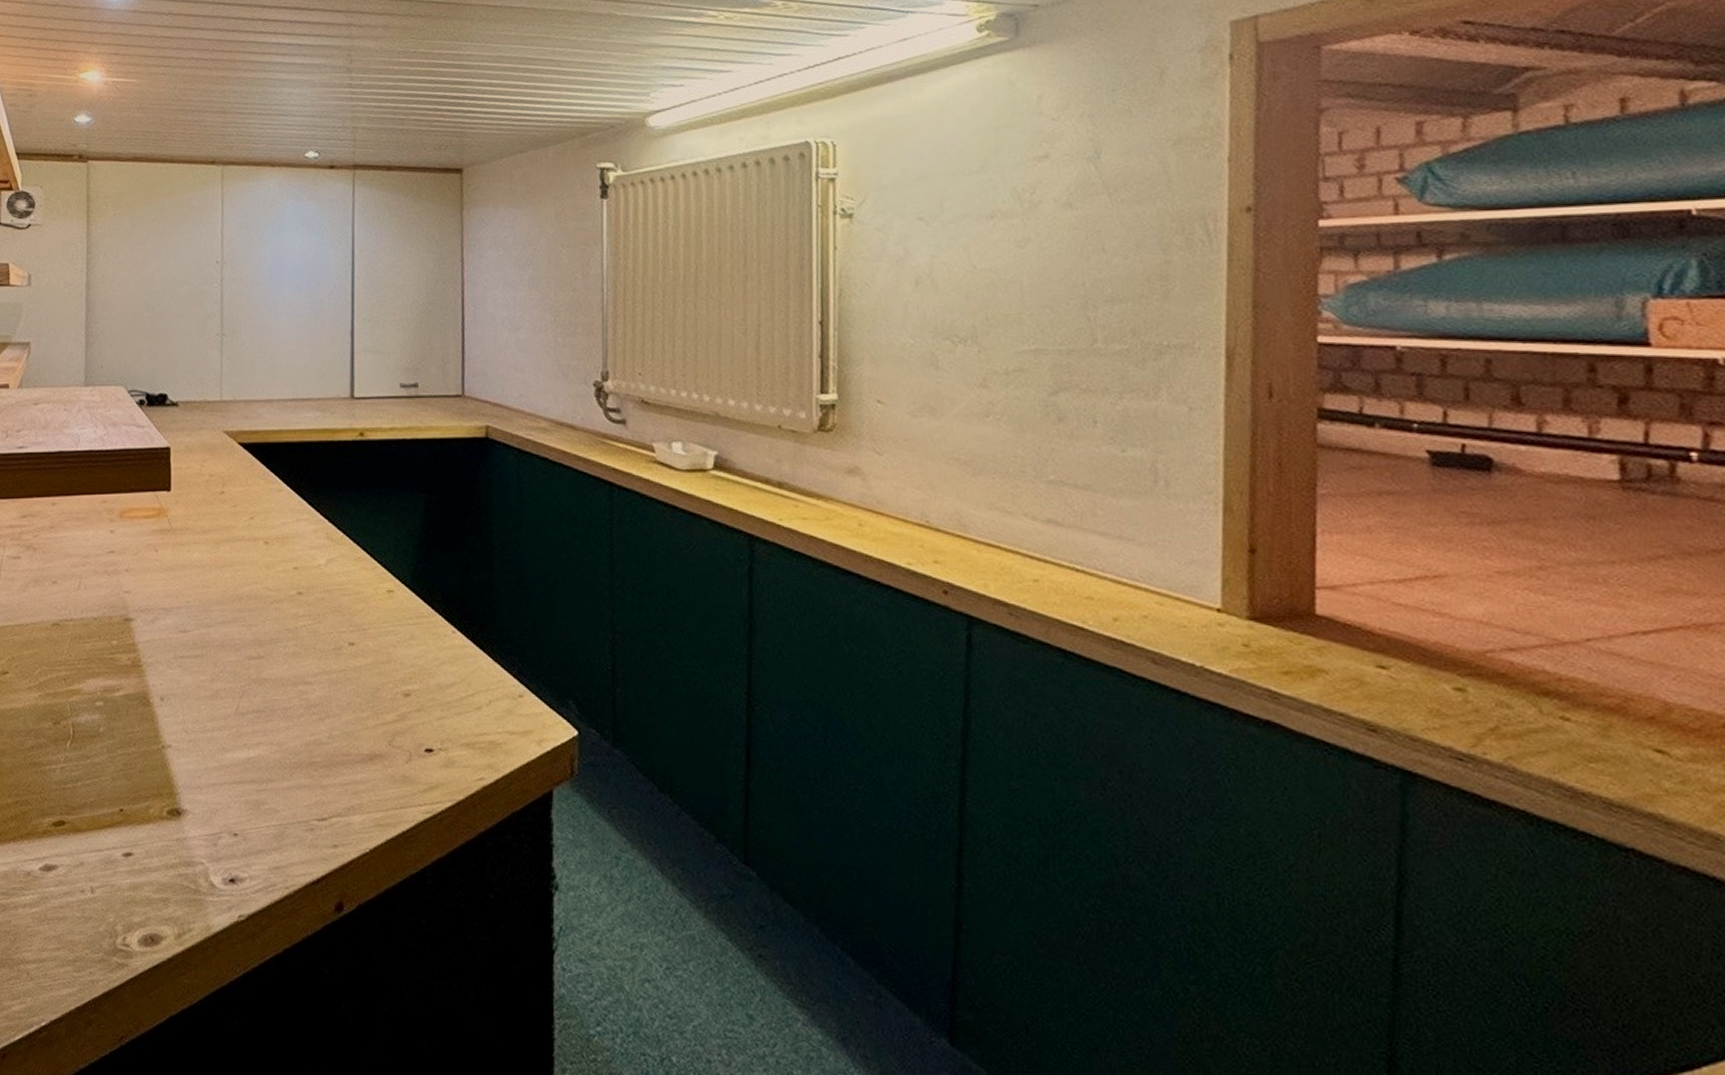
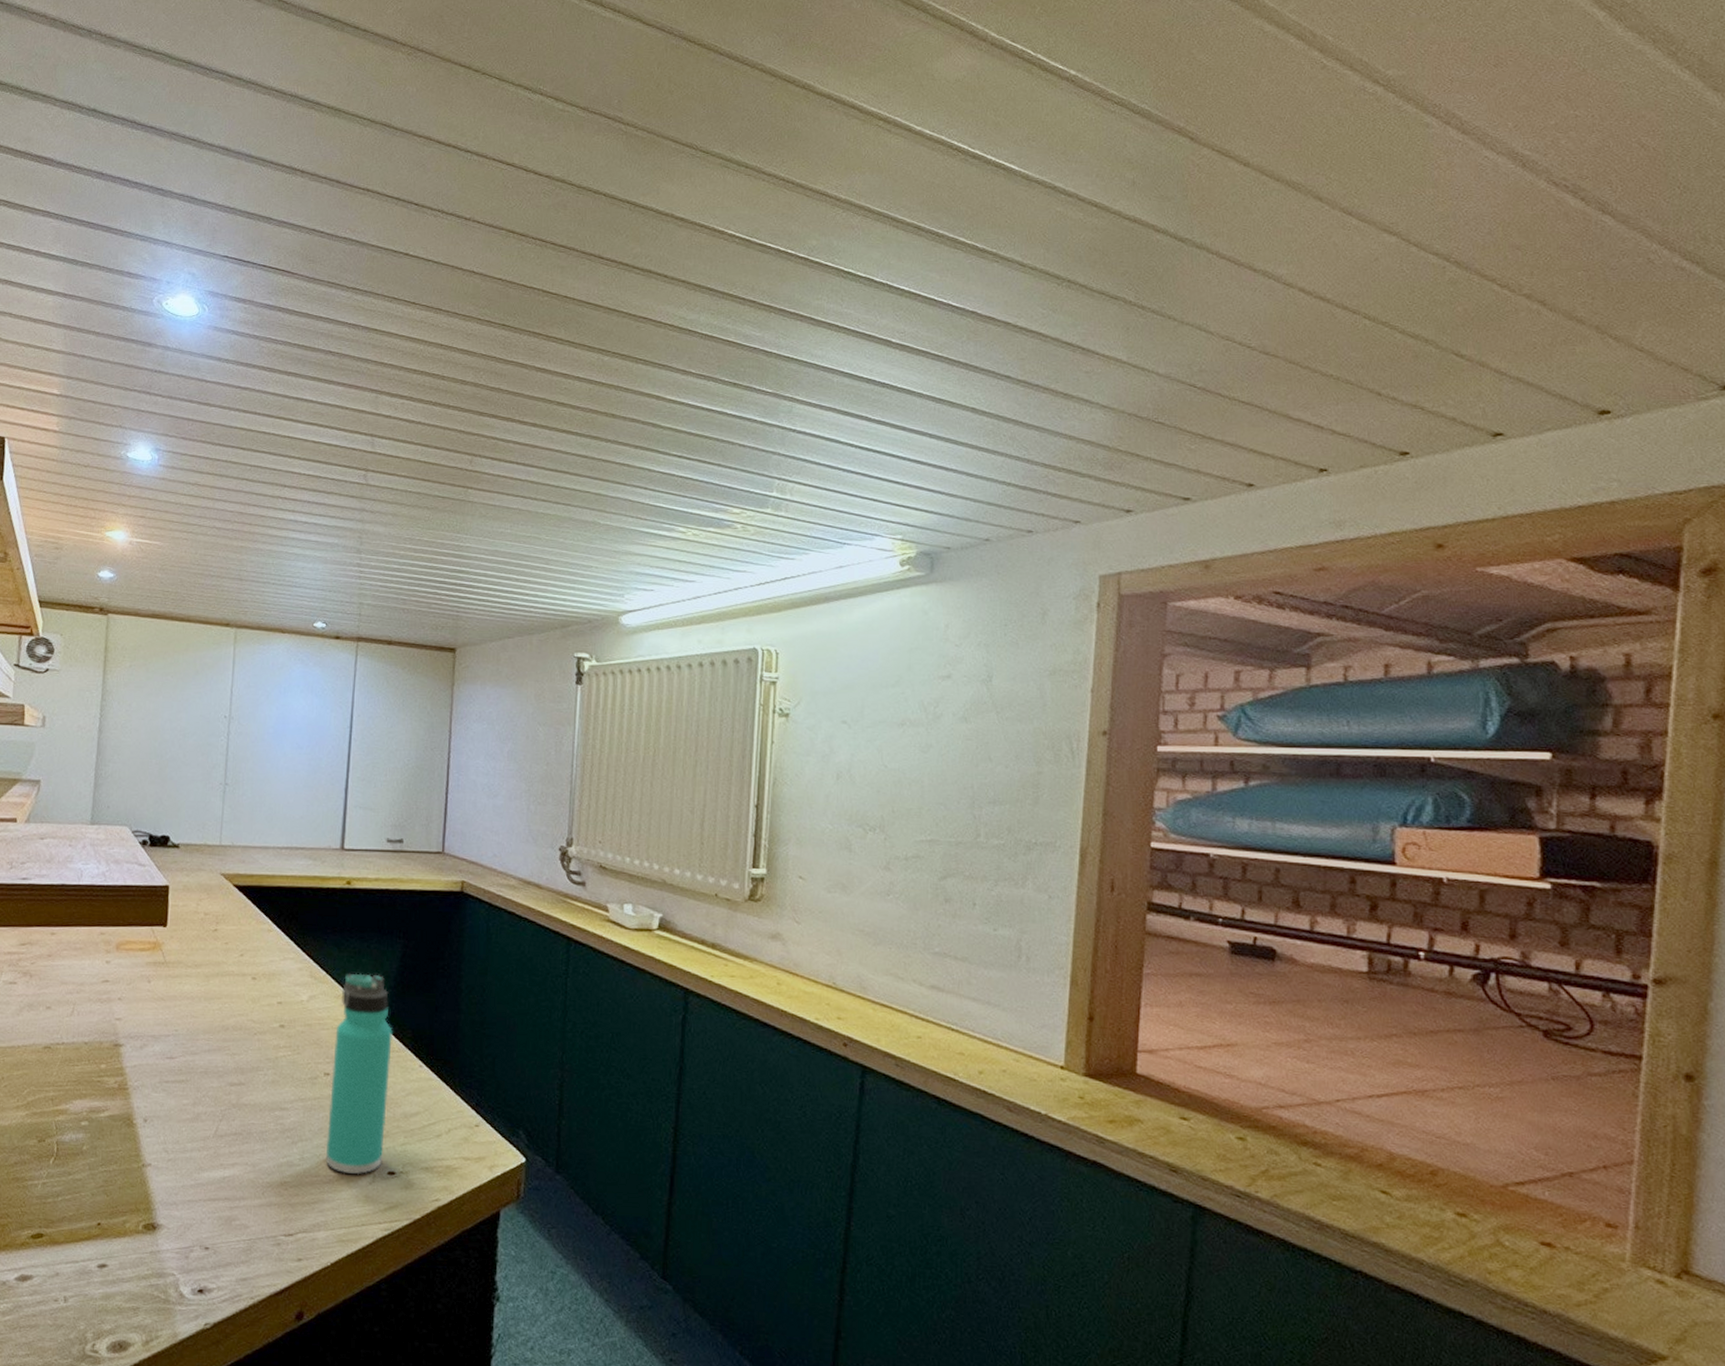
thermos bottle: none [355,532,421,753] -> present [325,973,393,1175]

